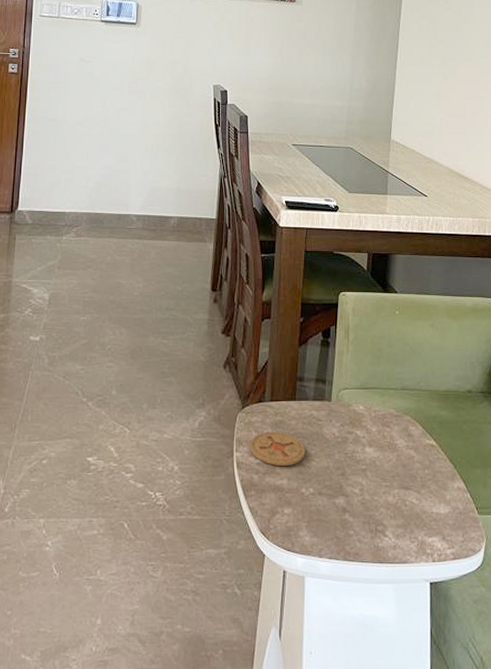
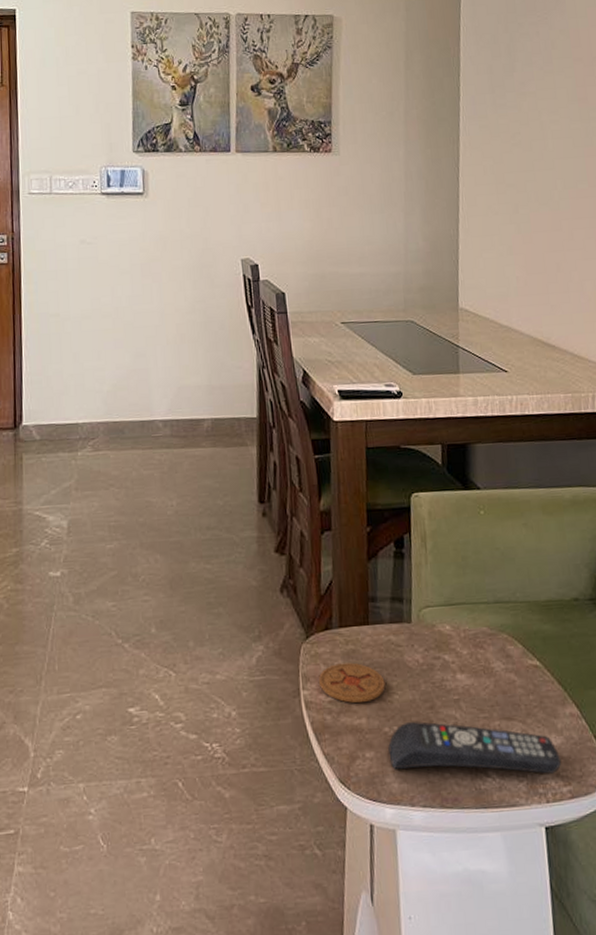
remote control: none [304,485,448,537] -> present [388,721,562,774]

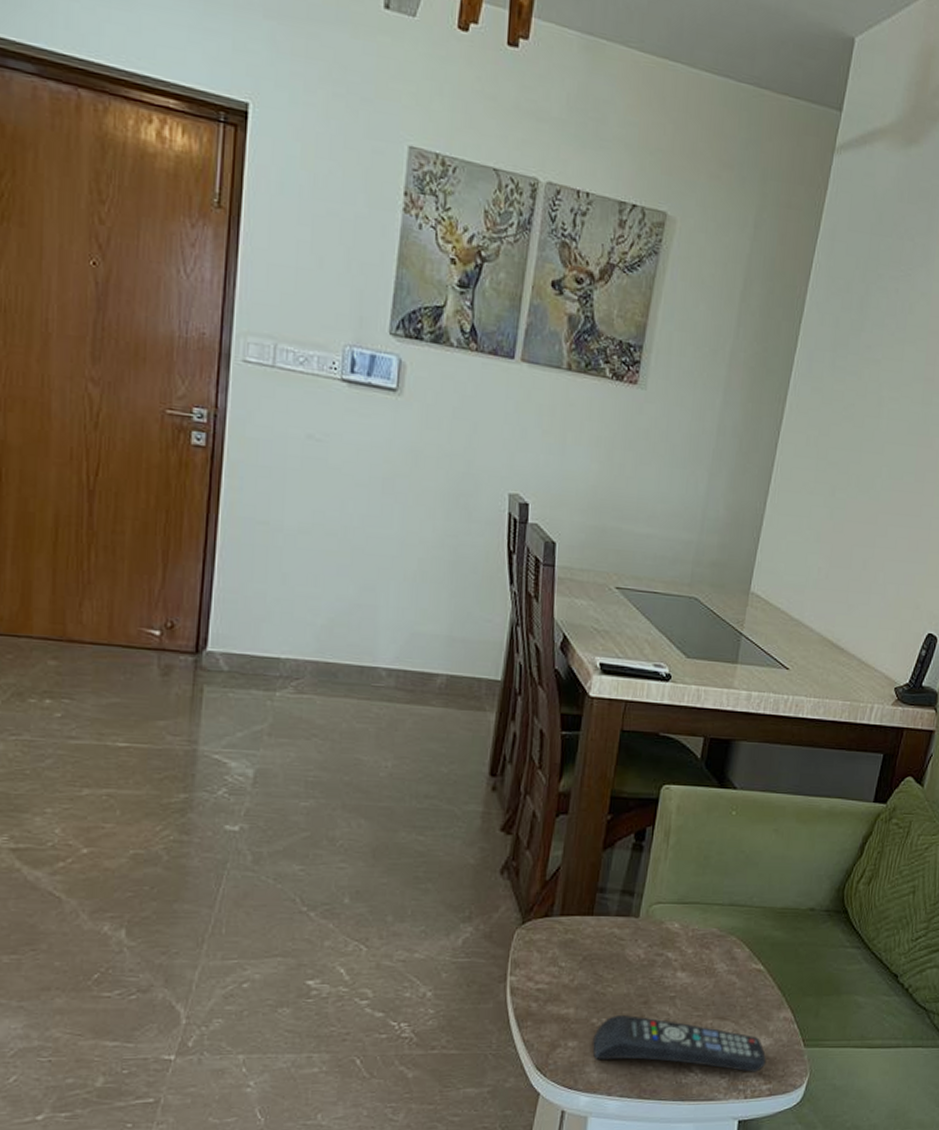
coaster: present [318,662,386,704] -> none [528,952,601,993]

